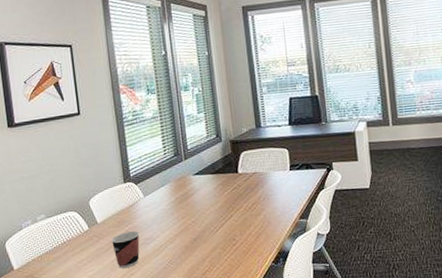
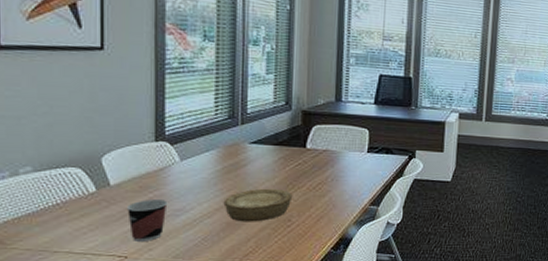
bowl: none [180,212,234,245] -> present [223,188,293,222]

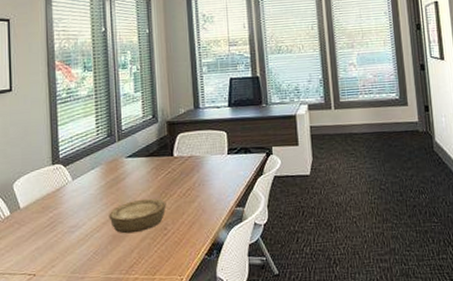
cup: present [126,200,168,241] -> none [33,218,65,259]

